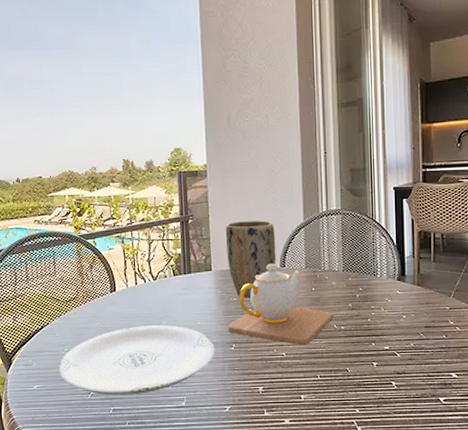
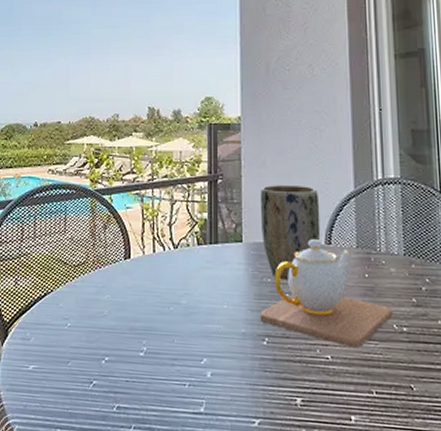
plate: present [58,325,215,396] -> none [58,303,244,391]

